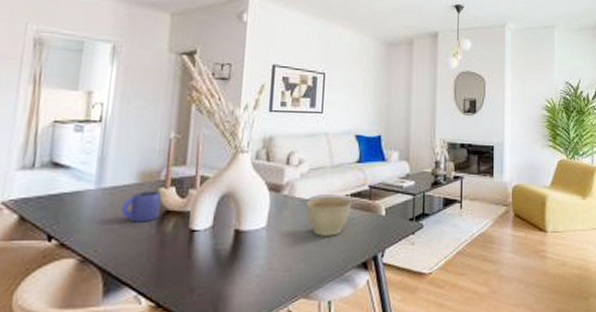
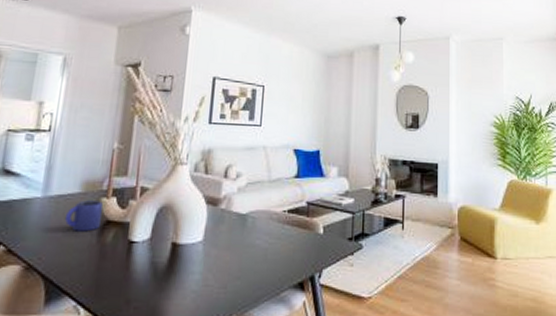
planter bowl: present [306,196,351,236] -> none [243,212,289,253]

